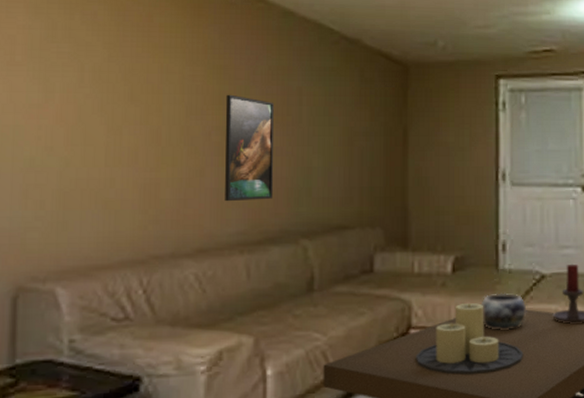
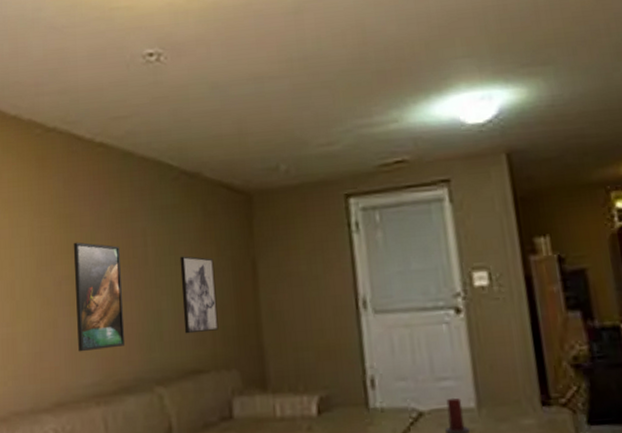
wall art: none [333,118,367,192] -> present [179,256,219,334]

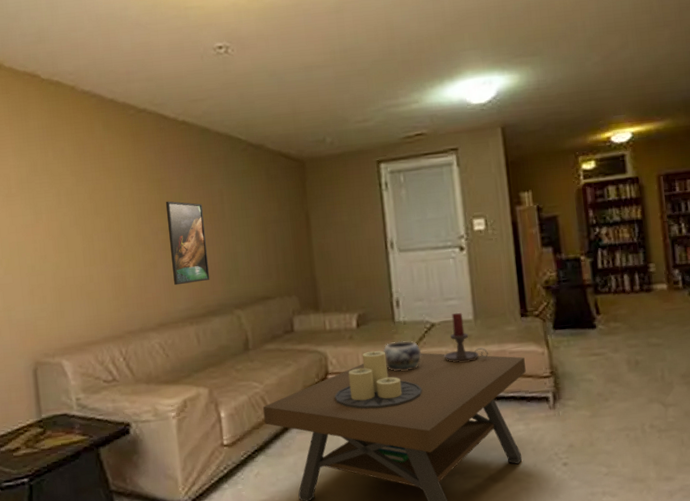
wall art: present [179,256,219,334] -> none [249,210,281,270]

